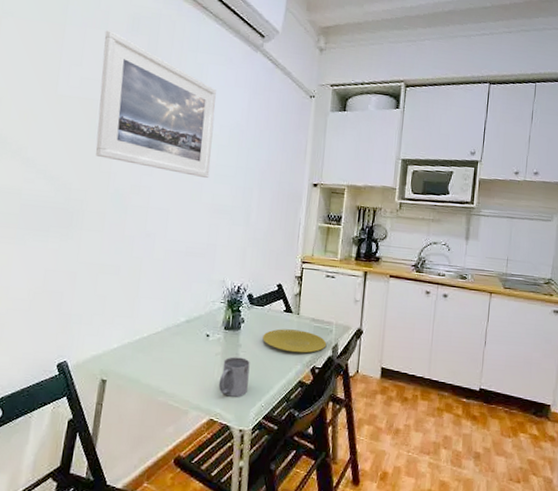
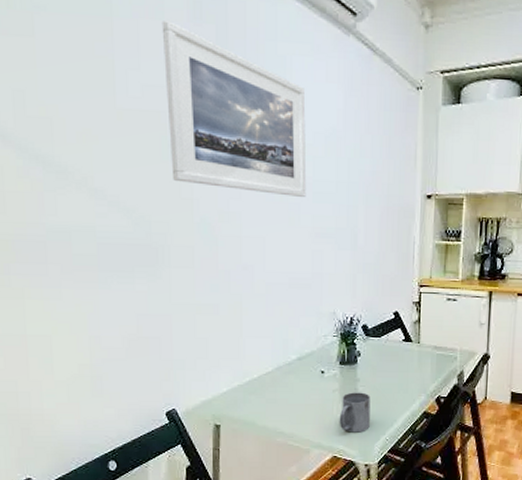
plate: present [263,329,327,353] -> none [382,359,452,383]

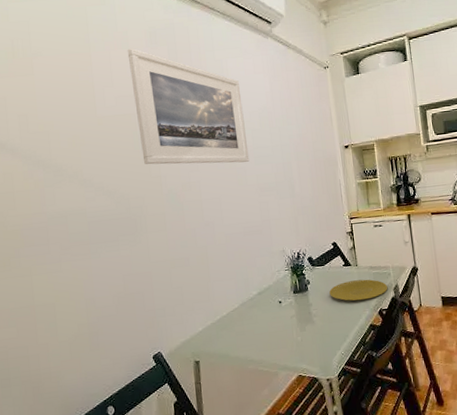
mug: present [339,392,370,433] -> none [299,315,326,352]
plate: none [382,359,452,383] -> present [329,279,388,301]

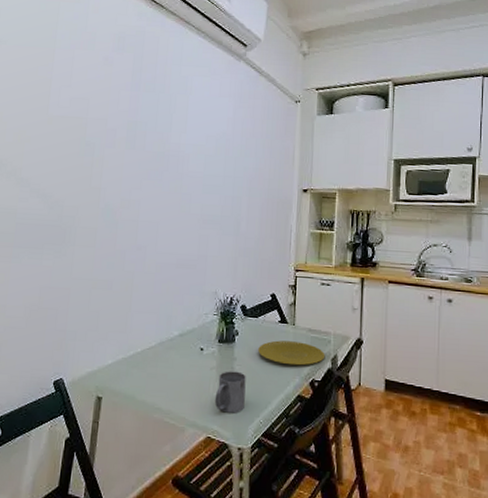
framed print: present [127,48,250,165] -> none [86,50,201,189]
mug: none [299,315,326,352] -> present [214,371,246,413]

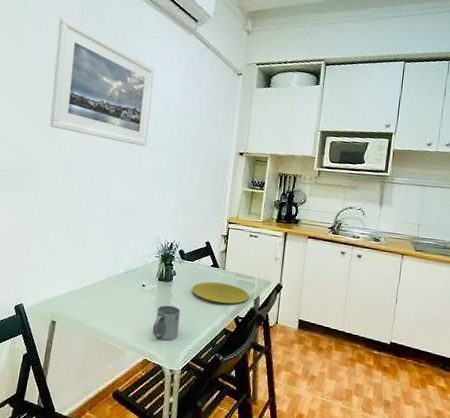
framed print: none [86,50,201,189] -> present [50,17,154,147]

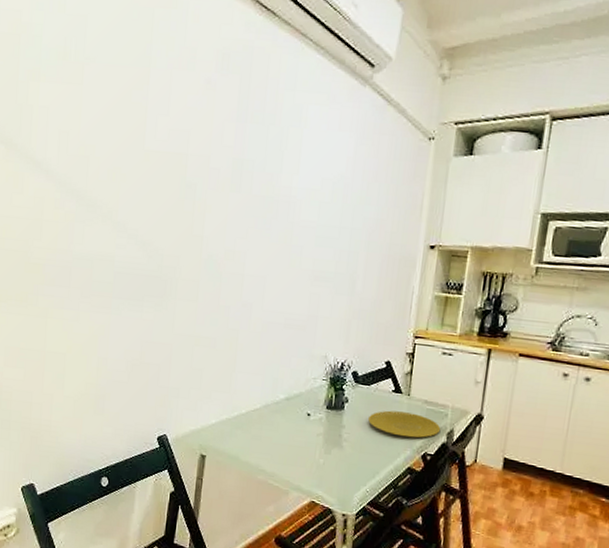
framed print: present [50,17,154,147] -> none [187,70,317,240]
mug: present [152,305,181,341] -> none [320,438,354,481]

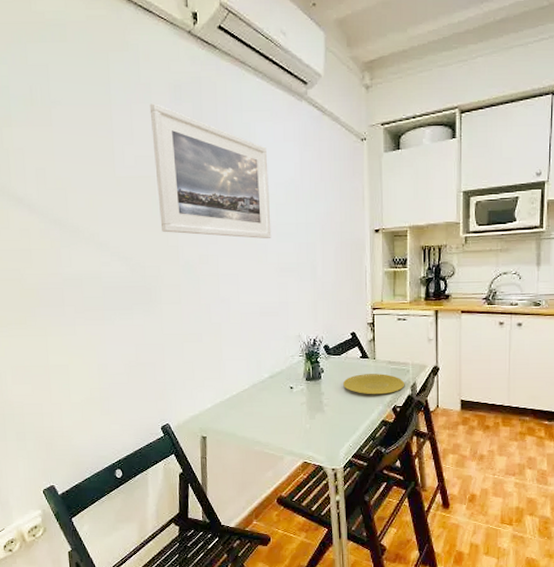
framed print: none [187,70,317,240] -> present [149,102,272,239]

